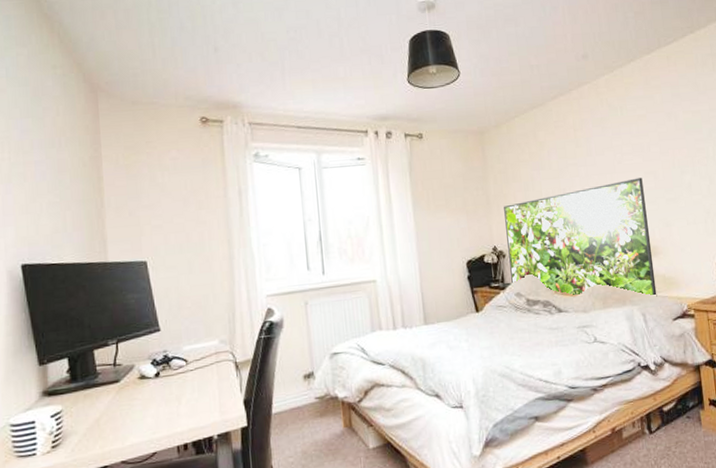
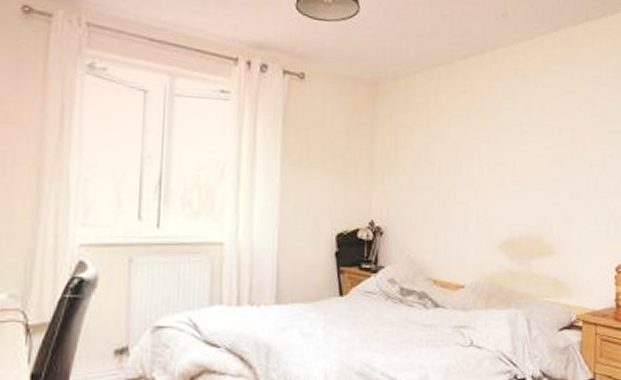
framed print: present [504,178,657,297] -> none [386,164,548,302]

